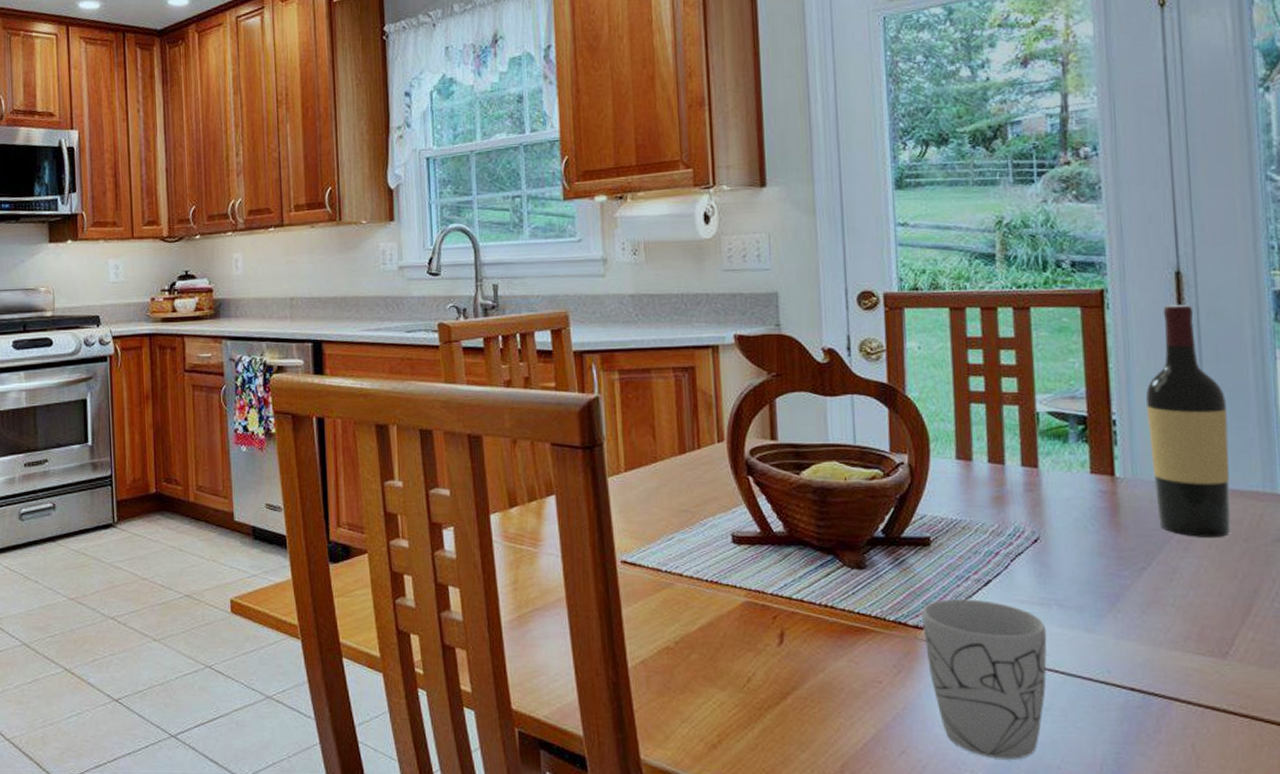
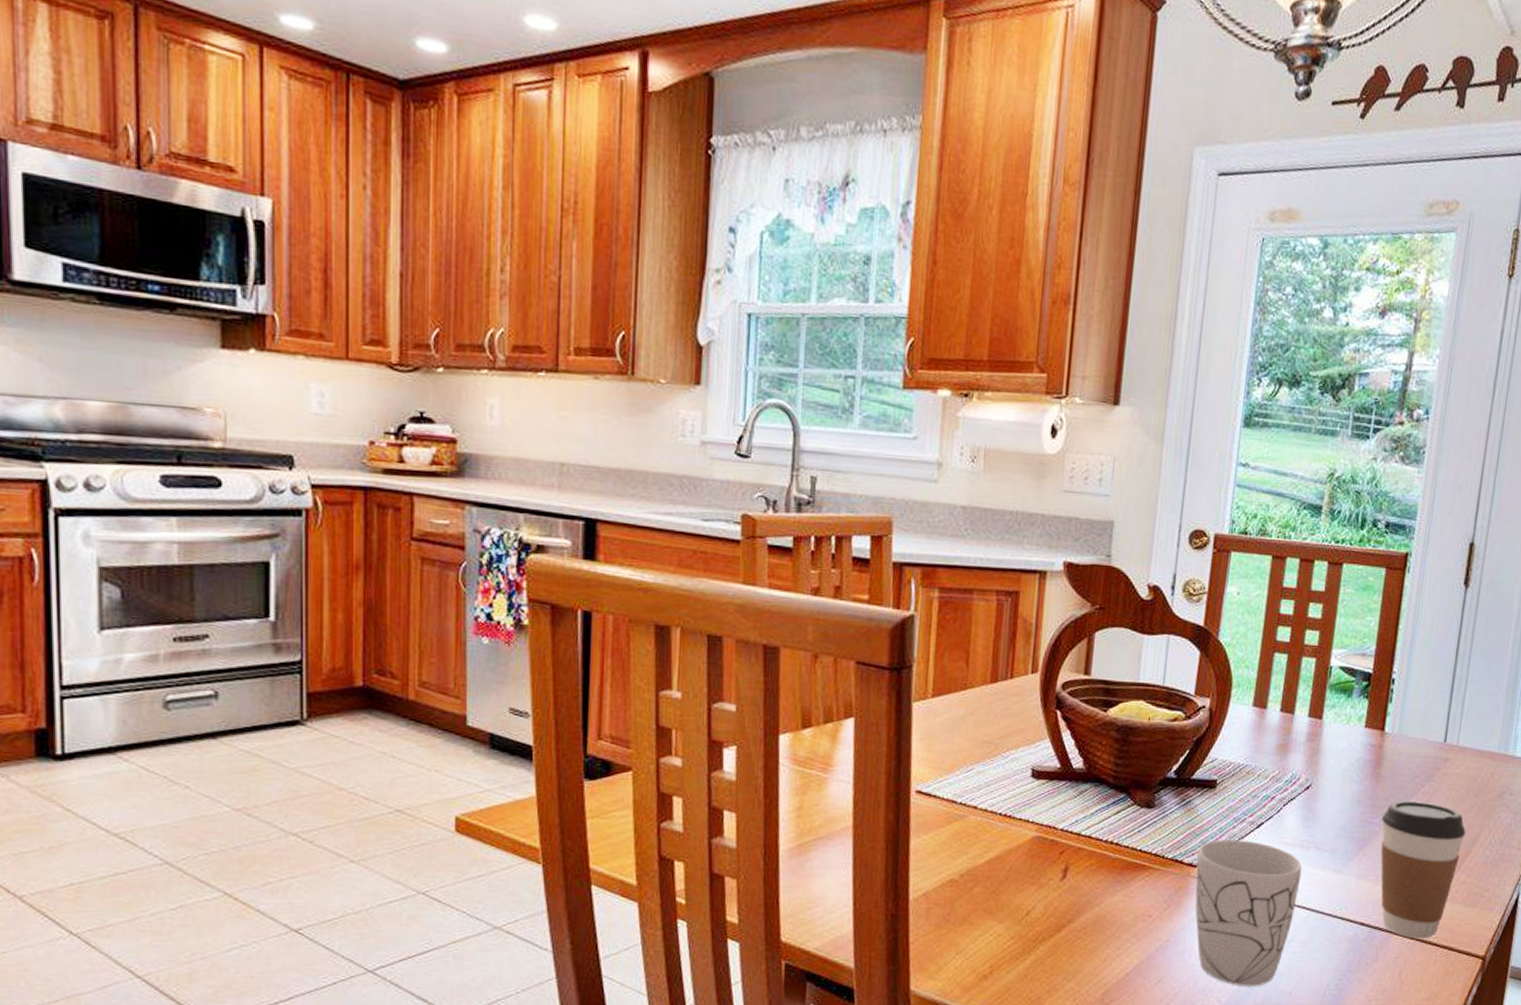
coffee cup: none [1131,550,1242,707] -> present [1381,801,1466,939]
wine bottle: present [1146,304,1231,539] -> none [1412,573,1487,792]

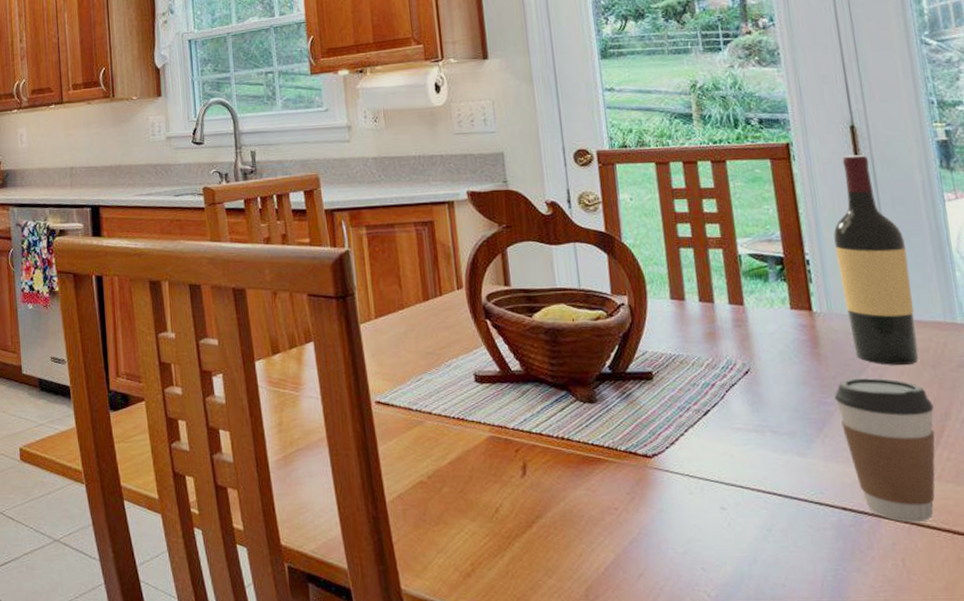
mug: present [1195,839,1302,986] -> none [650,428,766,579]
wine bottle: none [1412,573,1487,792] -> present [833,154,919,366]

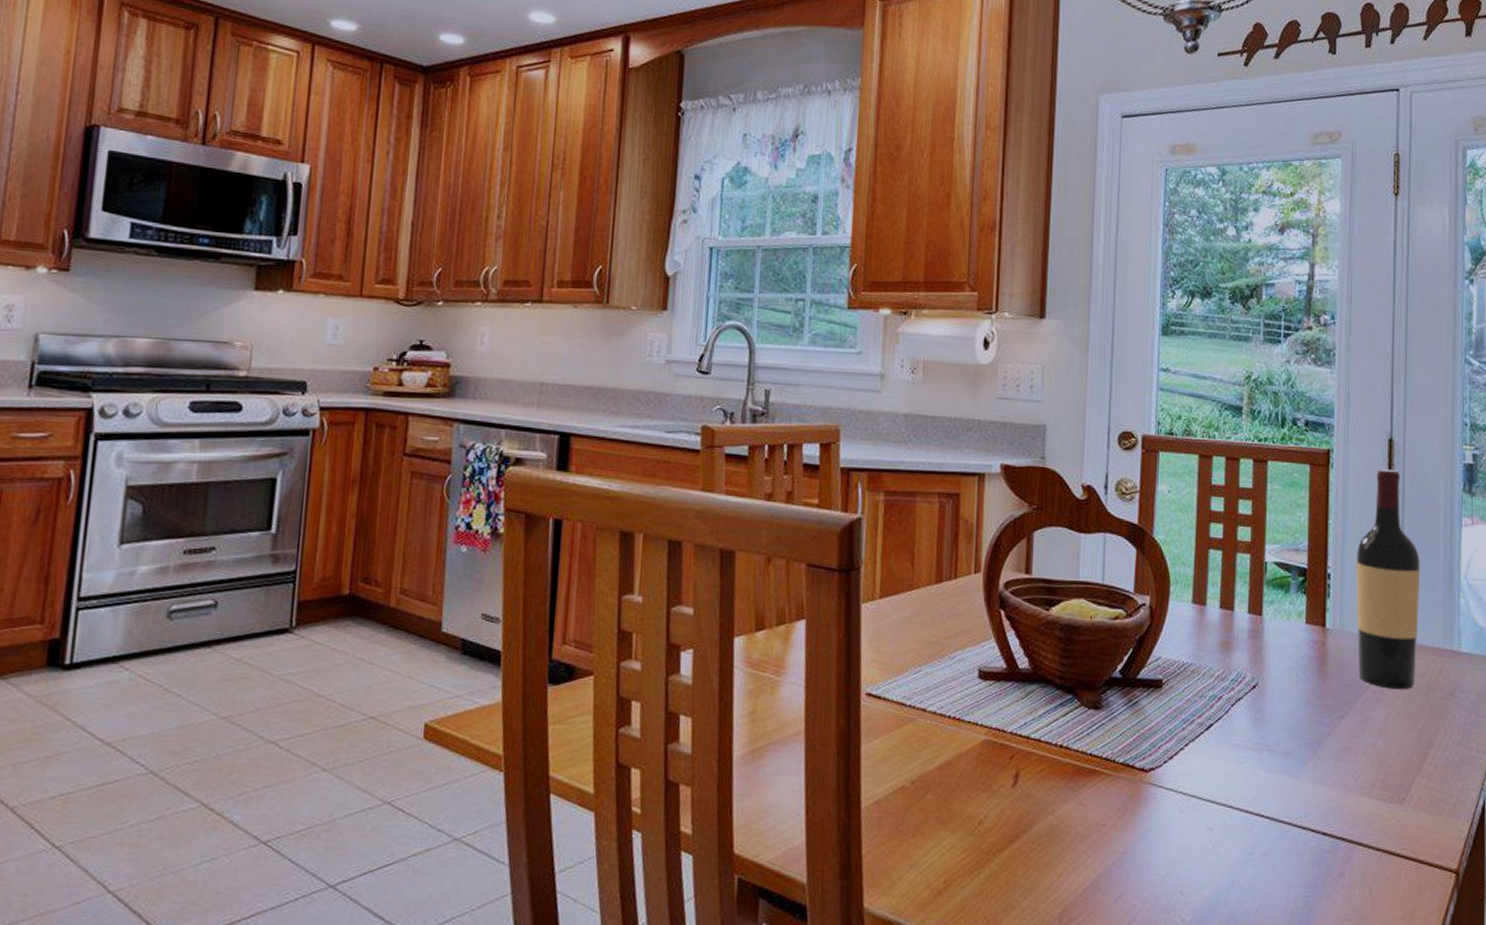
coffee cup: present [834,378,935,523] -> none [1332,700,1421,851]

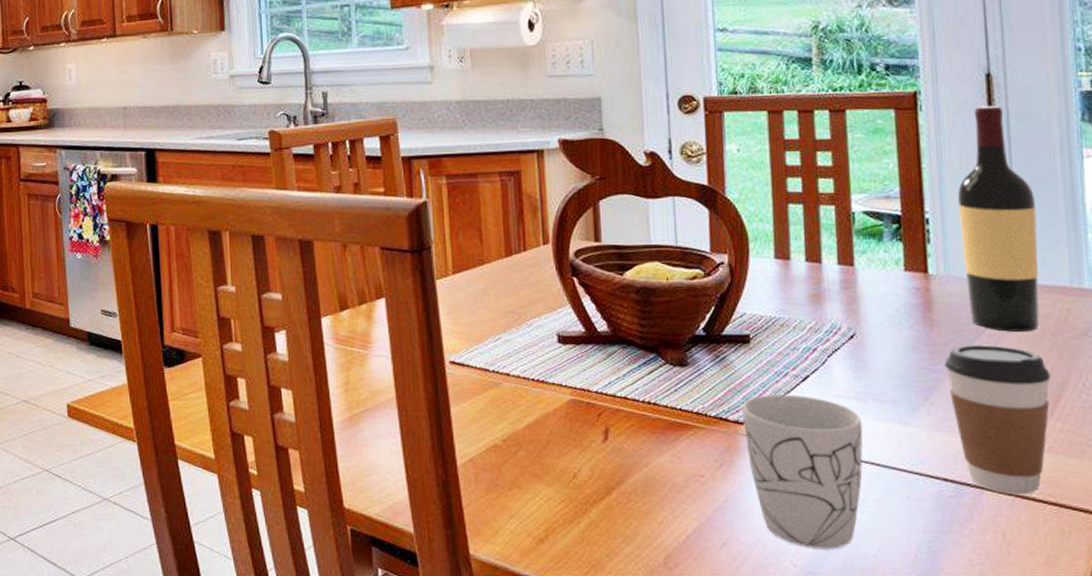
mug: none [1148,742,1257,904] -> present [742,394,863,549]
coffee cup: none [1332,700,1421,851] -> present [944,345,1051,495]

